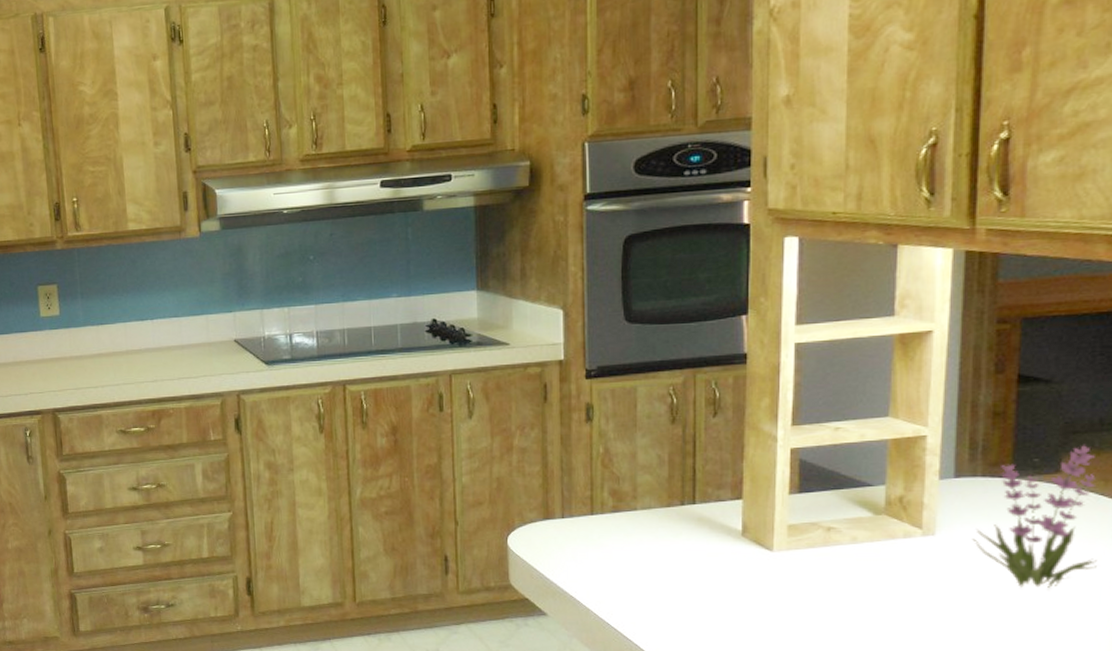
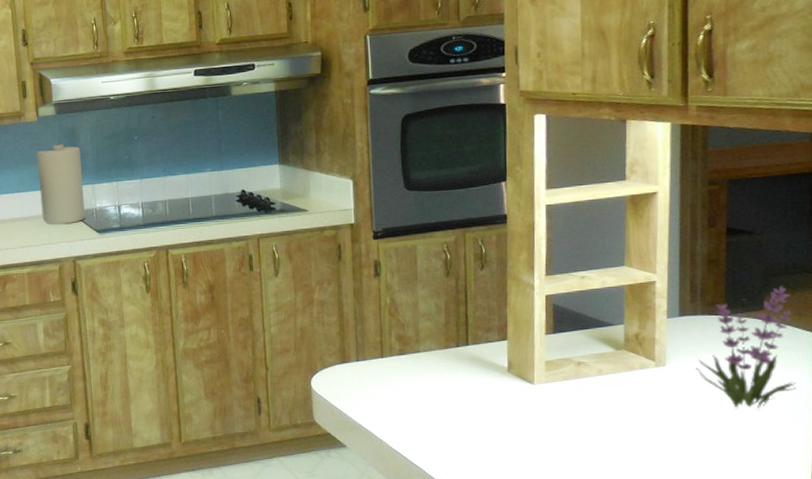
paper towel holder: none [198,263,252,354] -> present [37,144,85,225]

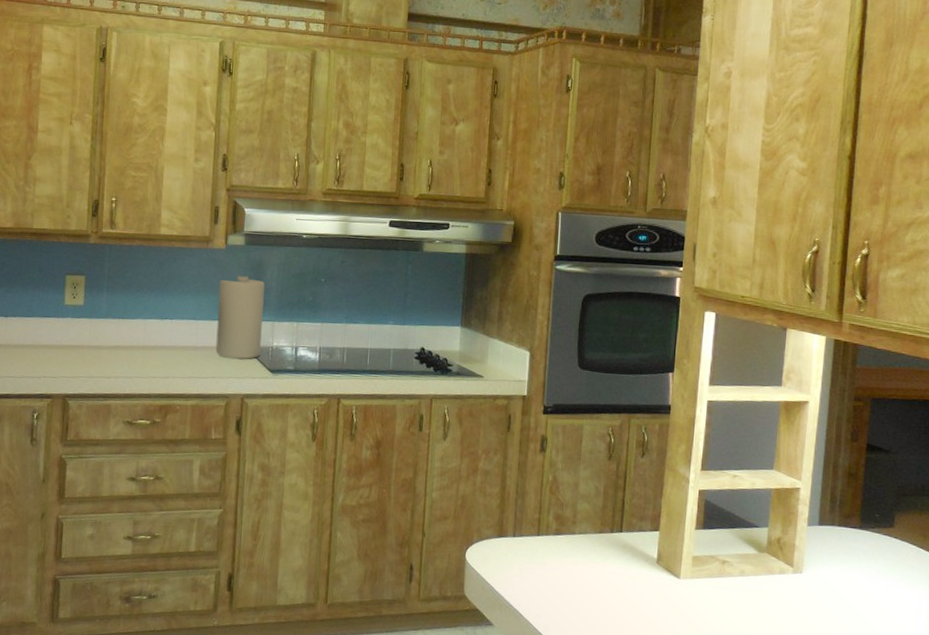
plant: present [695,286,796,409] -> none [829,506,918,625]

